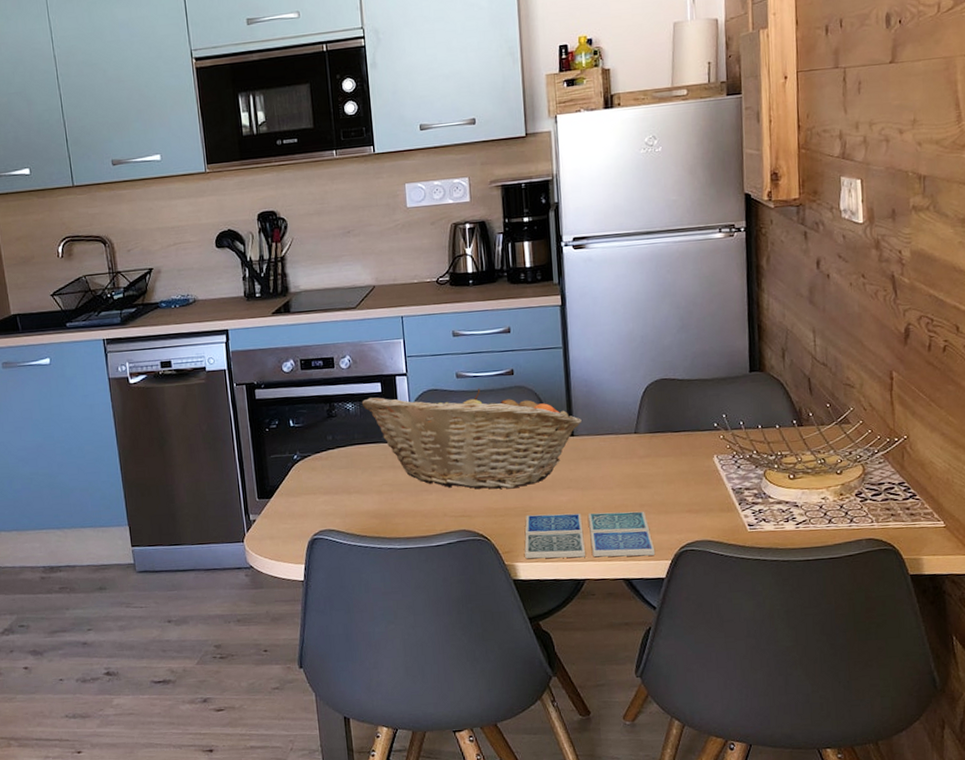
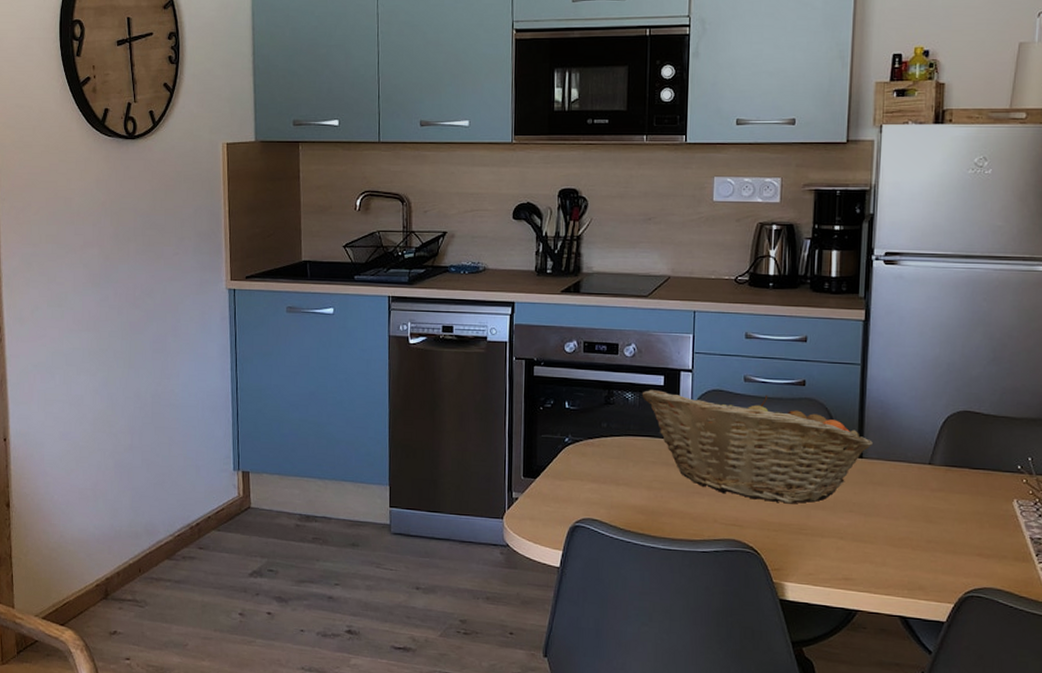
drink coaster: present [524,511,656,559] -> none [795,533,938,596]

